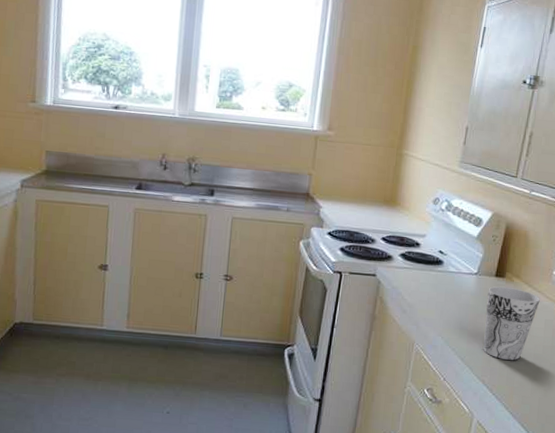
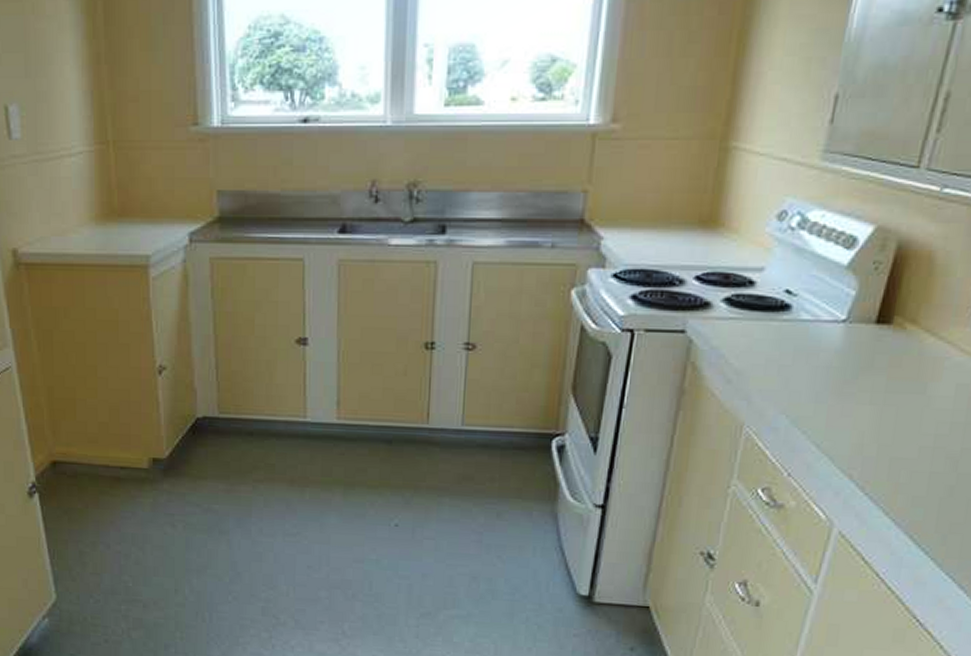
cup: present [483,286,540,361] -> none [852,338,950,446]

